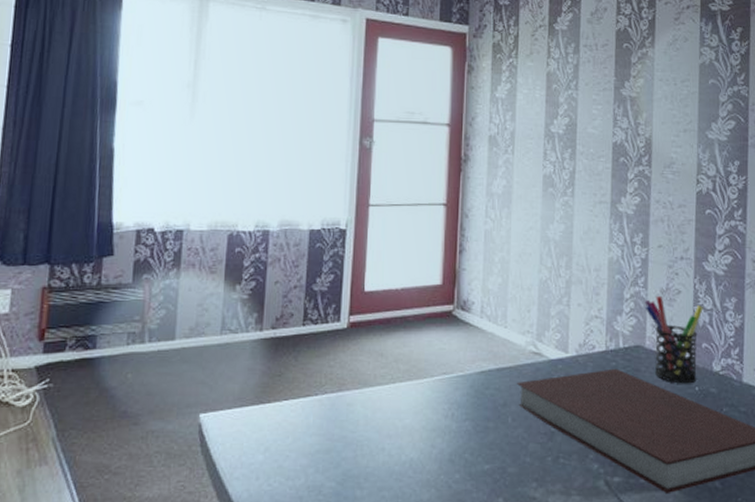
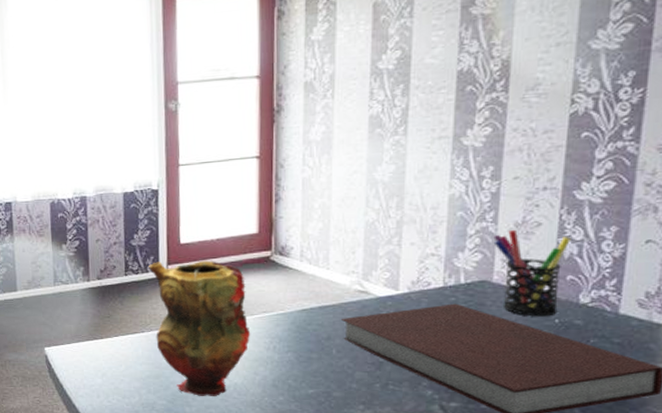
teapot: none [329,311,430,475] -> present [149,260,251,396]

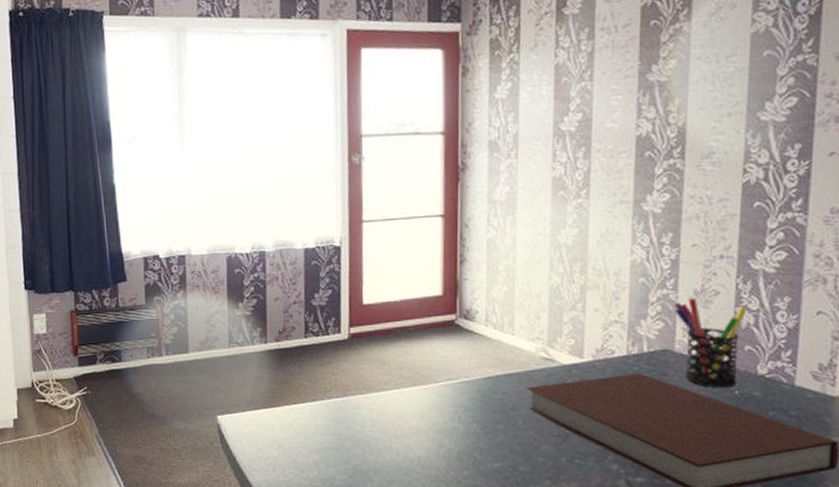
teapot: present [149,260,251,396] -> none [330,323,435,471]

